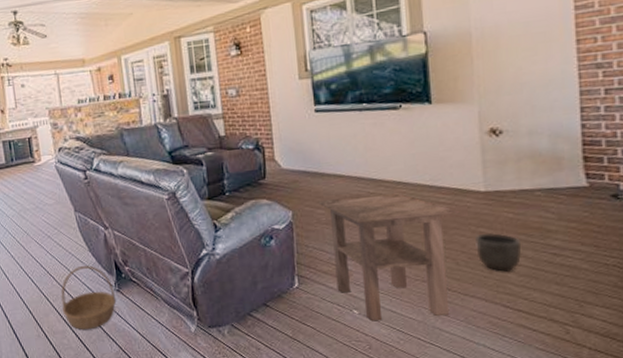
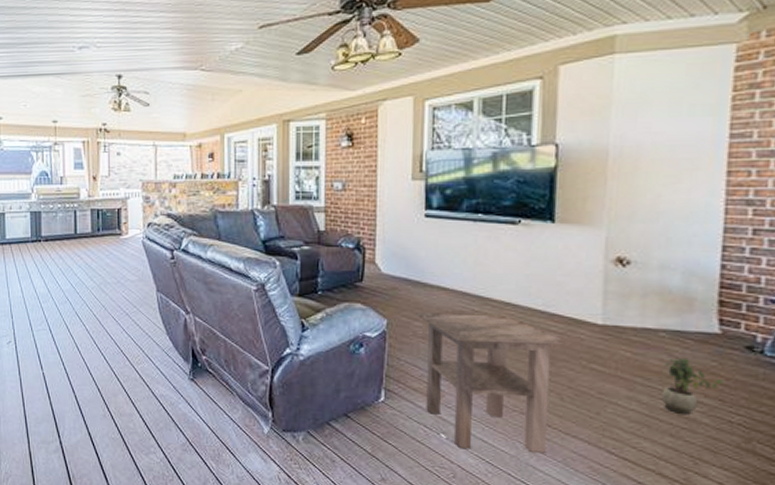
basket: present [61,265,117,331] -> none [132,349,189,417]
planter: present [474,232,522,272] -> none [583,370,636,415]
potted plant: none [544,212,596,263] -> present [661,357,724,414]

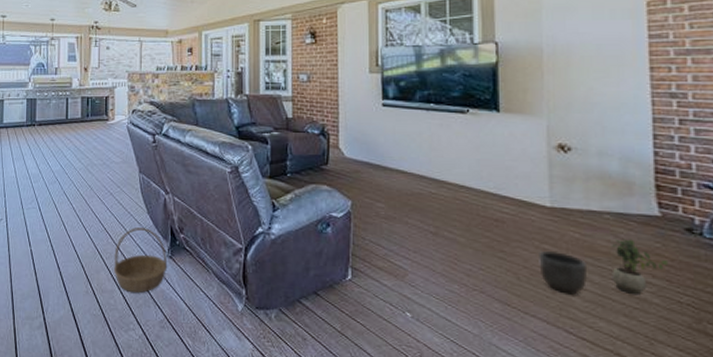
basket: none [132,349,189,417] -> present [114,227,168,293]
side table: present [417,312,572,453] -> none [378,194,524,332]
planter: none [583,370,636,415] -> present [537,250,588,295]

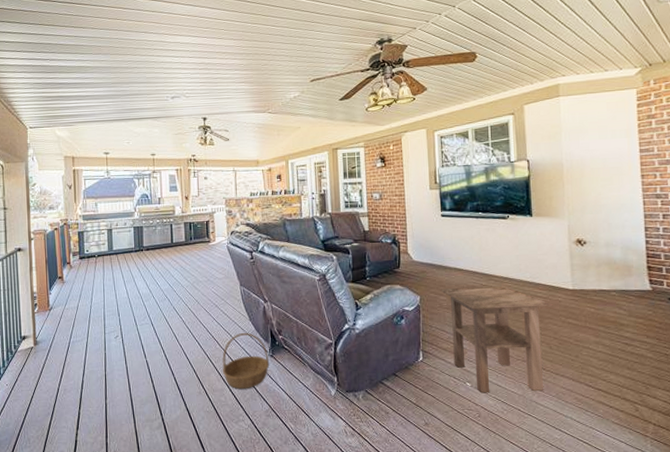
side table: none [378,194,524,332] -> present [441,285,553,393]
planter: present [537,250,588,295] -> none [564,323,601,356]
potted plant: present [611,238,669,294] -> none [618,309,658,352]

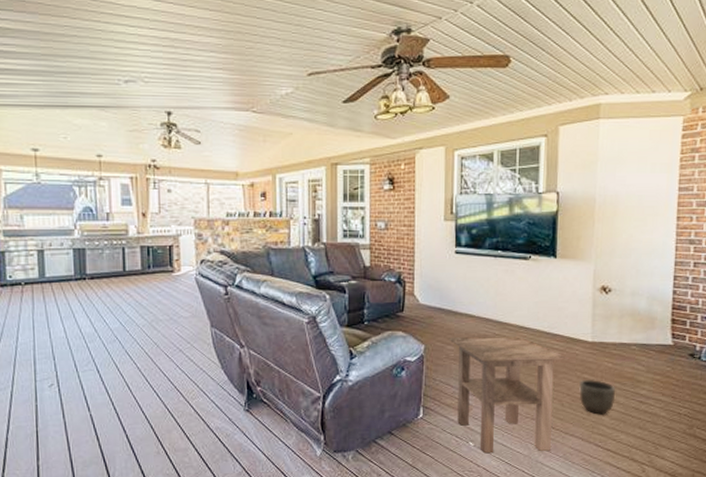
basket: present [222,333,270,390] -> none [187,383,245,449]
planter: none [564,323,601,356] -> present [578,379,616,415]

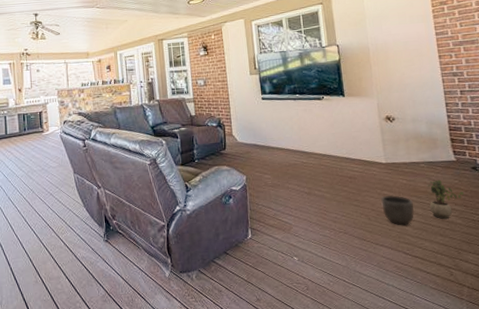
side table: present [449,335,570,454] -> none [265,162,369,267]
potted plant: none [633,365,675,410] -> present [428,179,464,219]

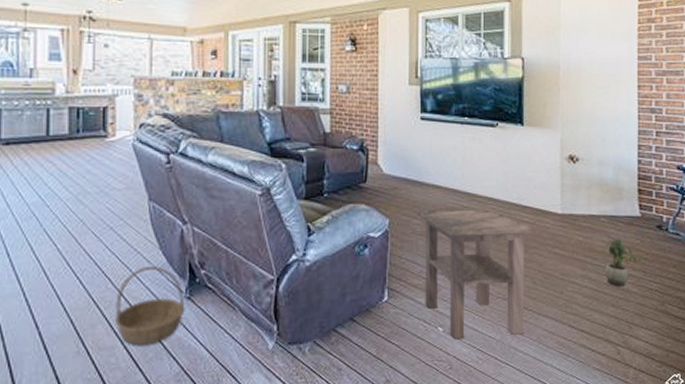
basket: none [58,219,105,277] -> present [116,266,185,346]
side table: none [265,162,369,267] -> present [415,208,540,340]
planter: present [380,194,415,226] -> none [550,253,588,293]

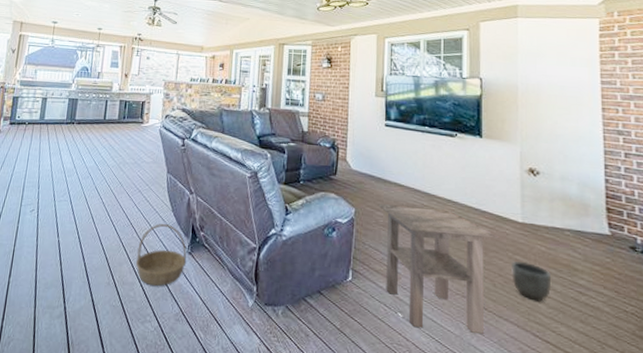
planter: none [550,253,588,293] -> present [510,261,552,302]
potted plant: present [604,238,645,286] -> none [571,252,617,303]

